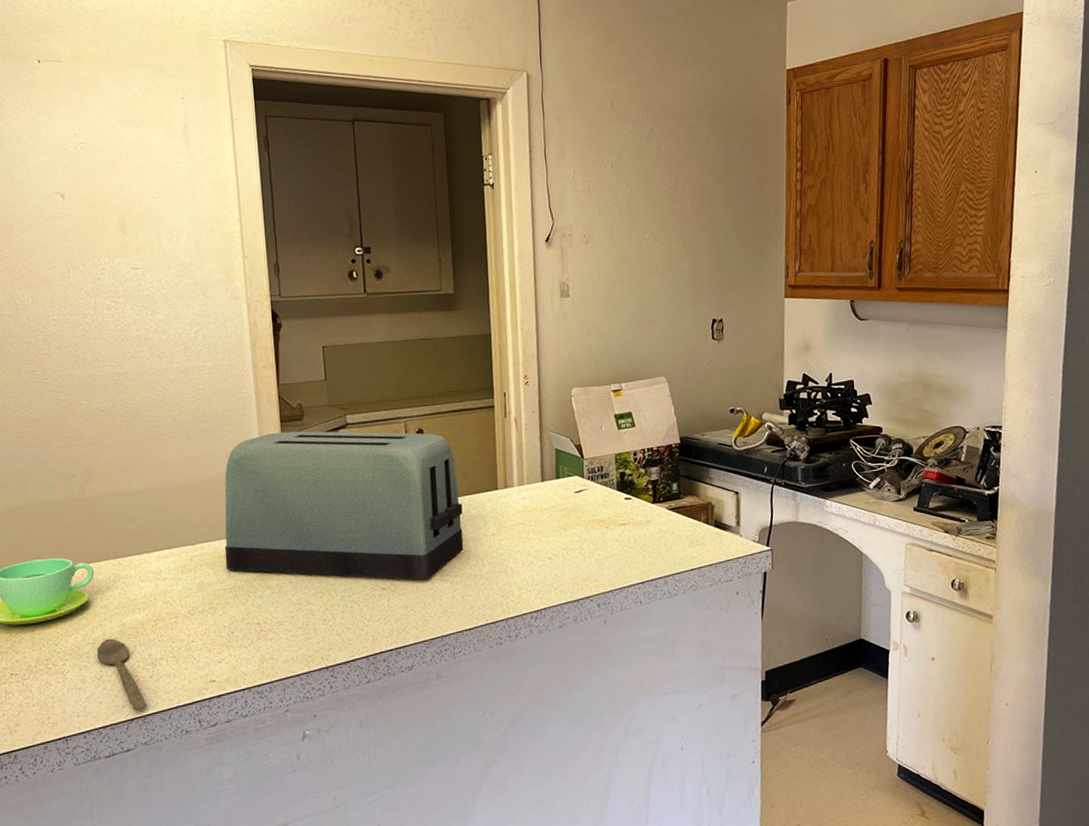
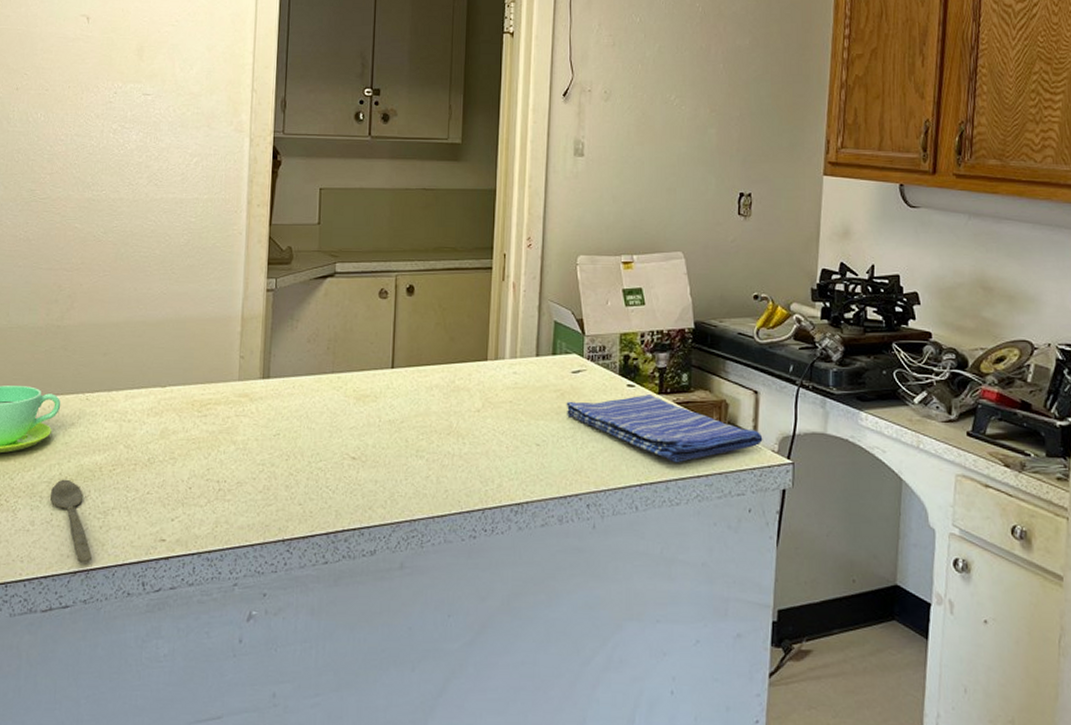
toaster: present [224,431,464,580] -> none [192,274,447,453]
dish towel: none [572,504,745,561] -> present [566,395,763,463]

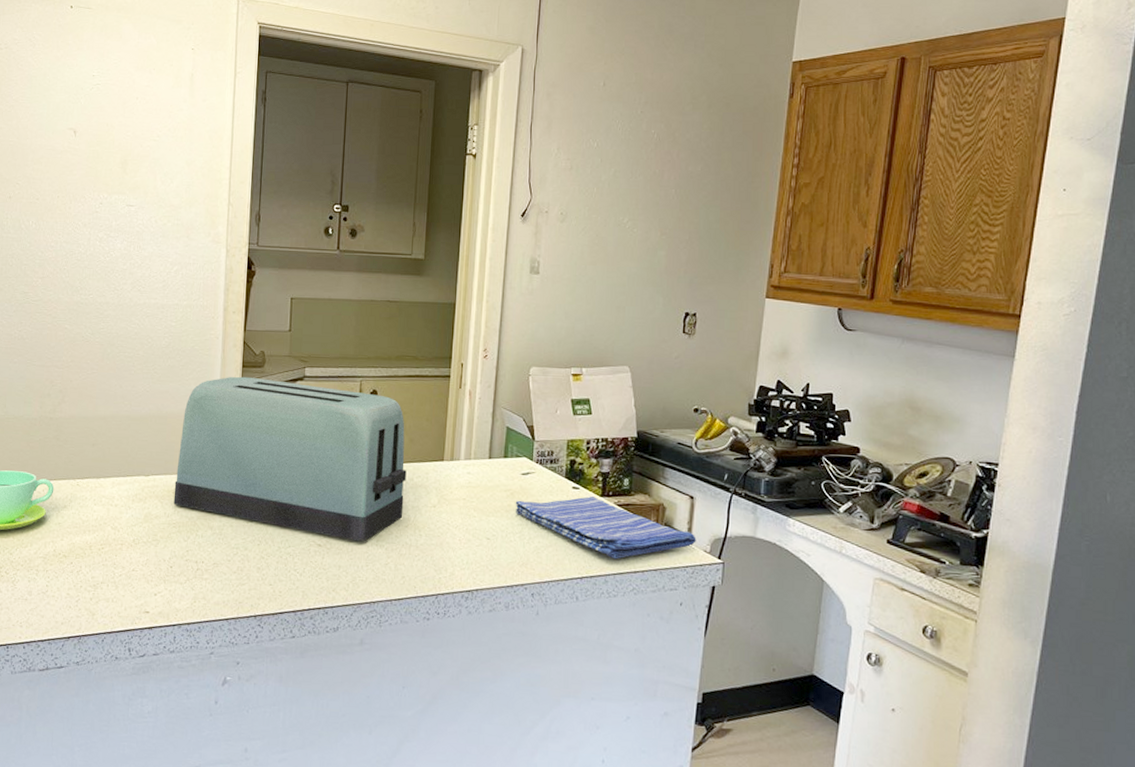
spoon: present [49,479,93,563] -> none [45,555,84,630]
toaster: none [192,274,447,453] -> present [173,376,407,542]

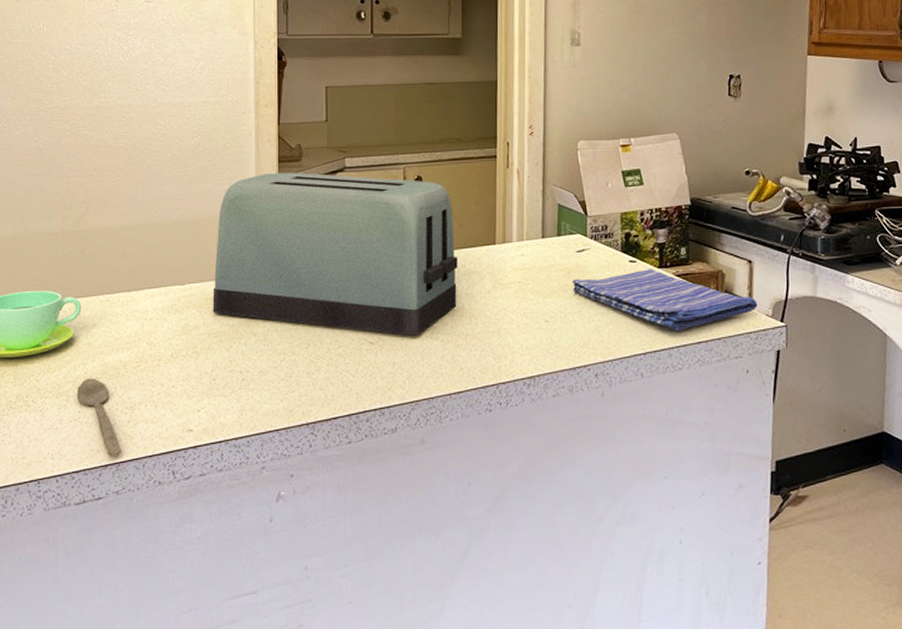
spoon: none [45,555,84,630] -> present [76,378,122,456]

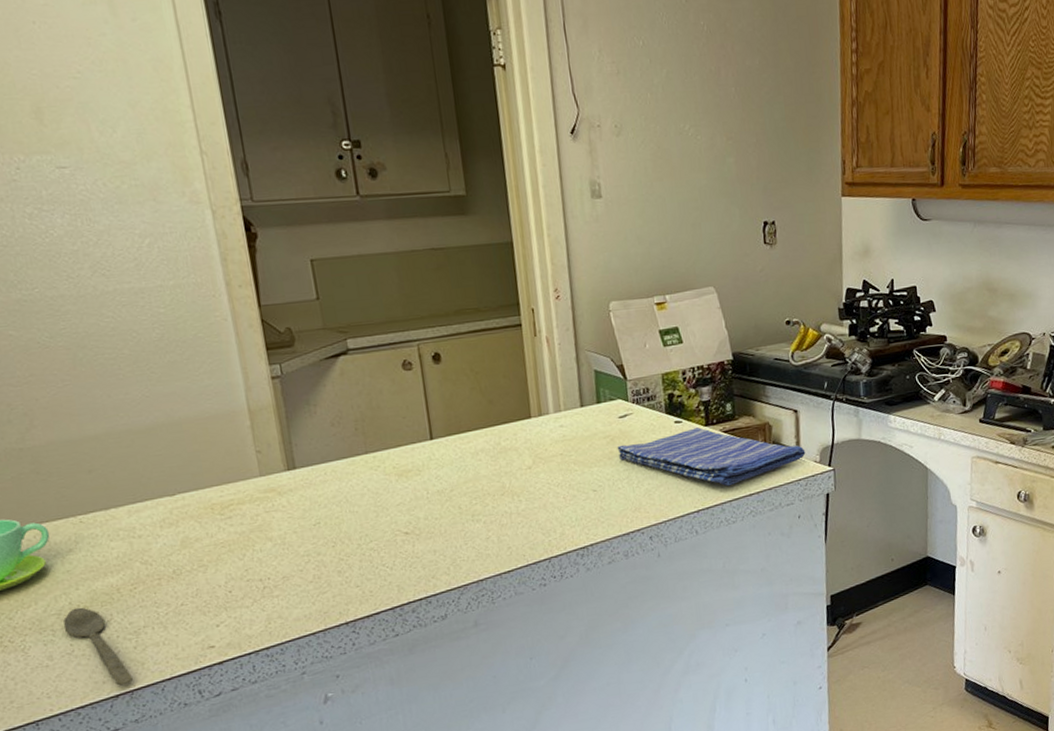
toaster: present [212,172,458,336] -> none [202,357,497,523]

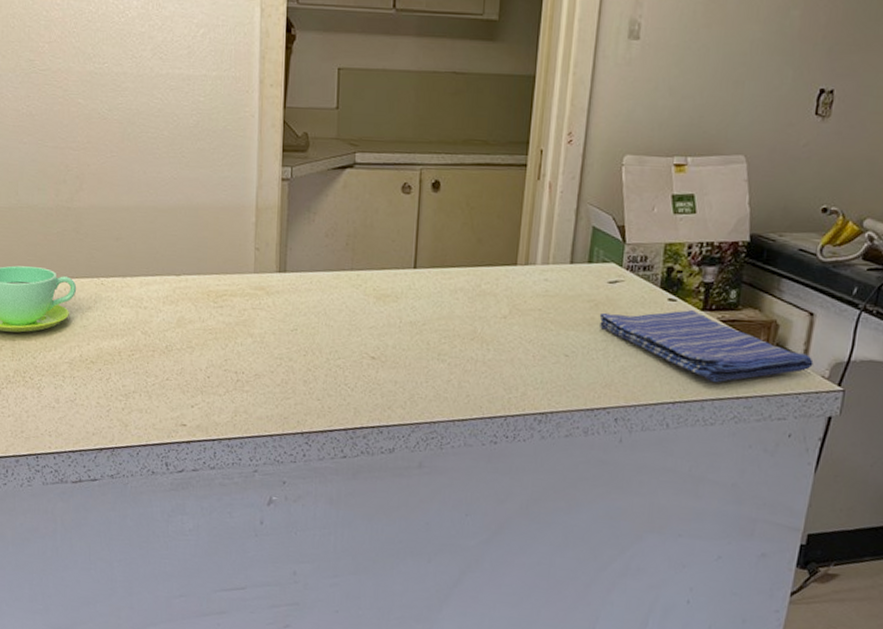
spoon: present [63,607,134,686] -> none [72,361,117,441]

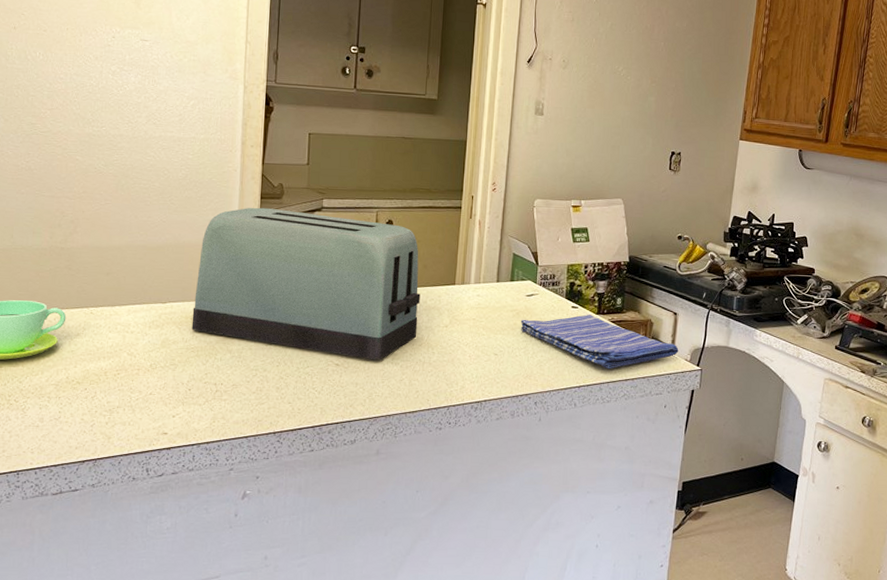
toaster: none [208,162,473,355] -> present [191,207,420,361]

